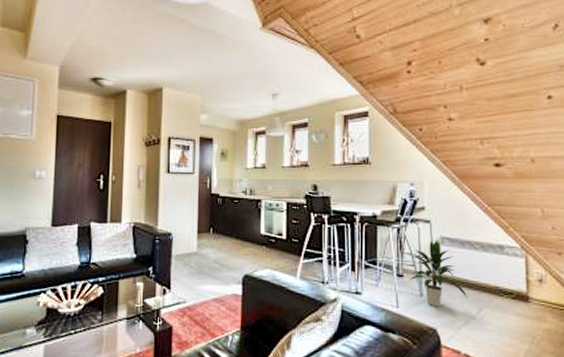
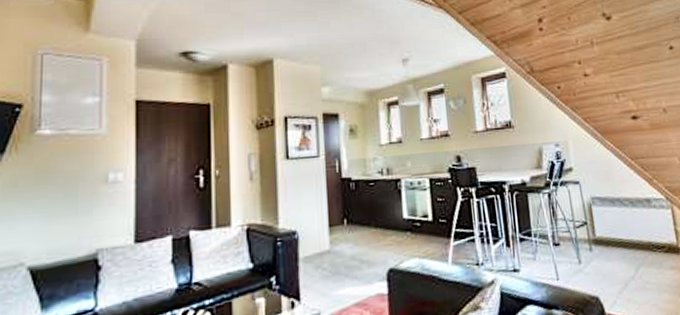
indoor plant: present [410,240,467,307] -> none [566,201,623,273]

